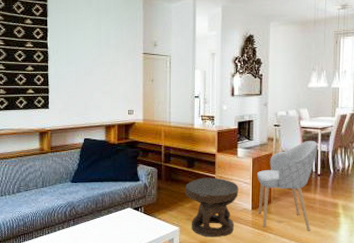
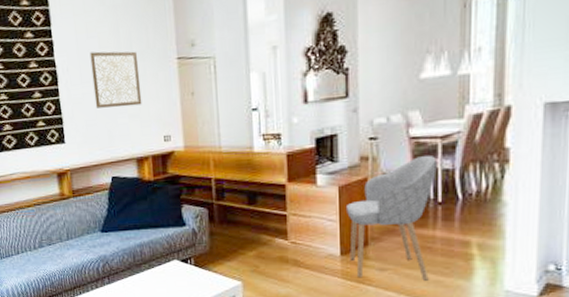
wall art: none [76,41,114,85] -> present [89,51,142,108]
side table: present [186,177,239,238] -> none [247,215,321,293]

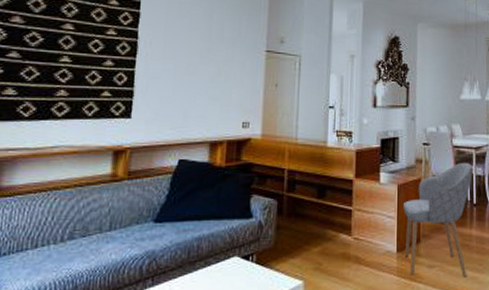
wall art: present [89,51,142,108] -> none [174,31,228,89]

